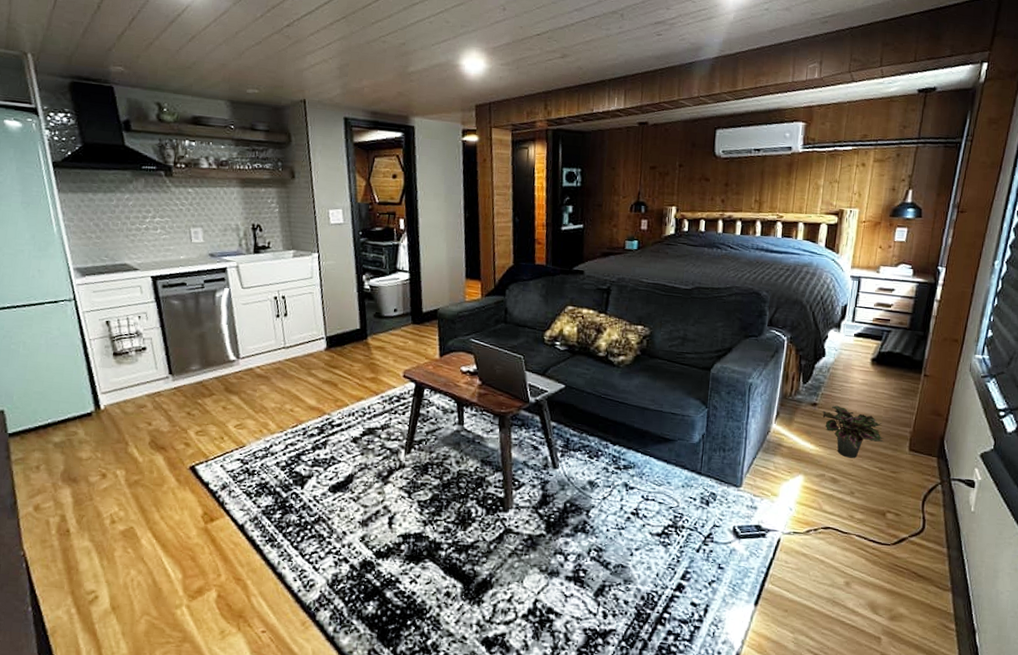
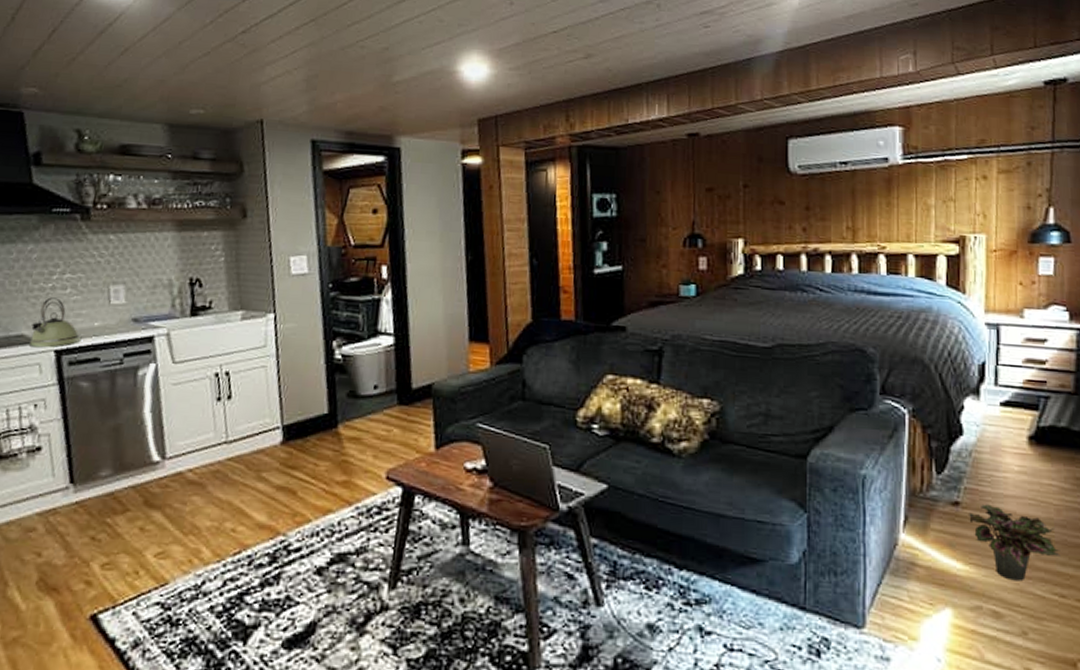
kettle: none [131,236,171,275] -> present [29,297,82,349]

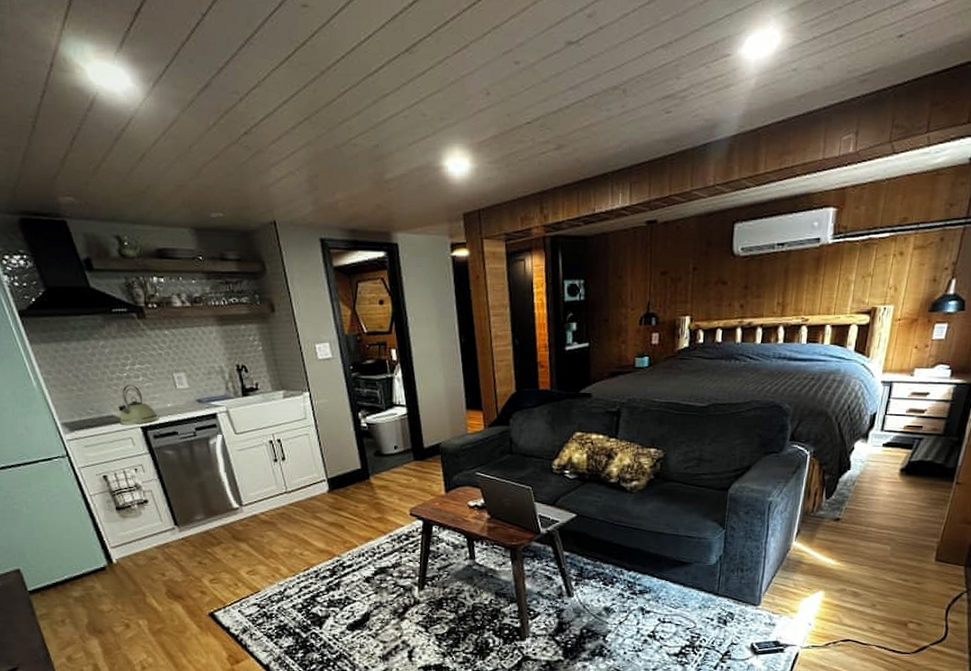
potted plant: present [969,504,1061,582] -> none [845,519,910,572]

